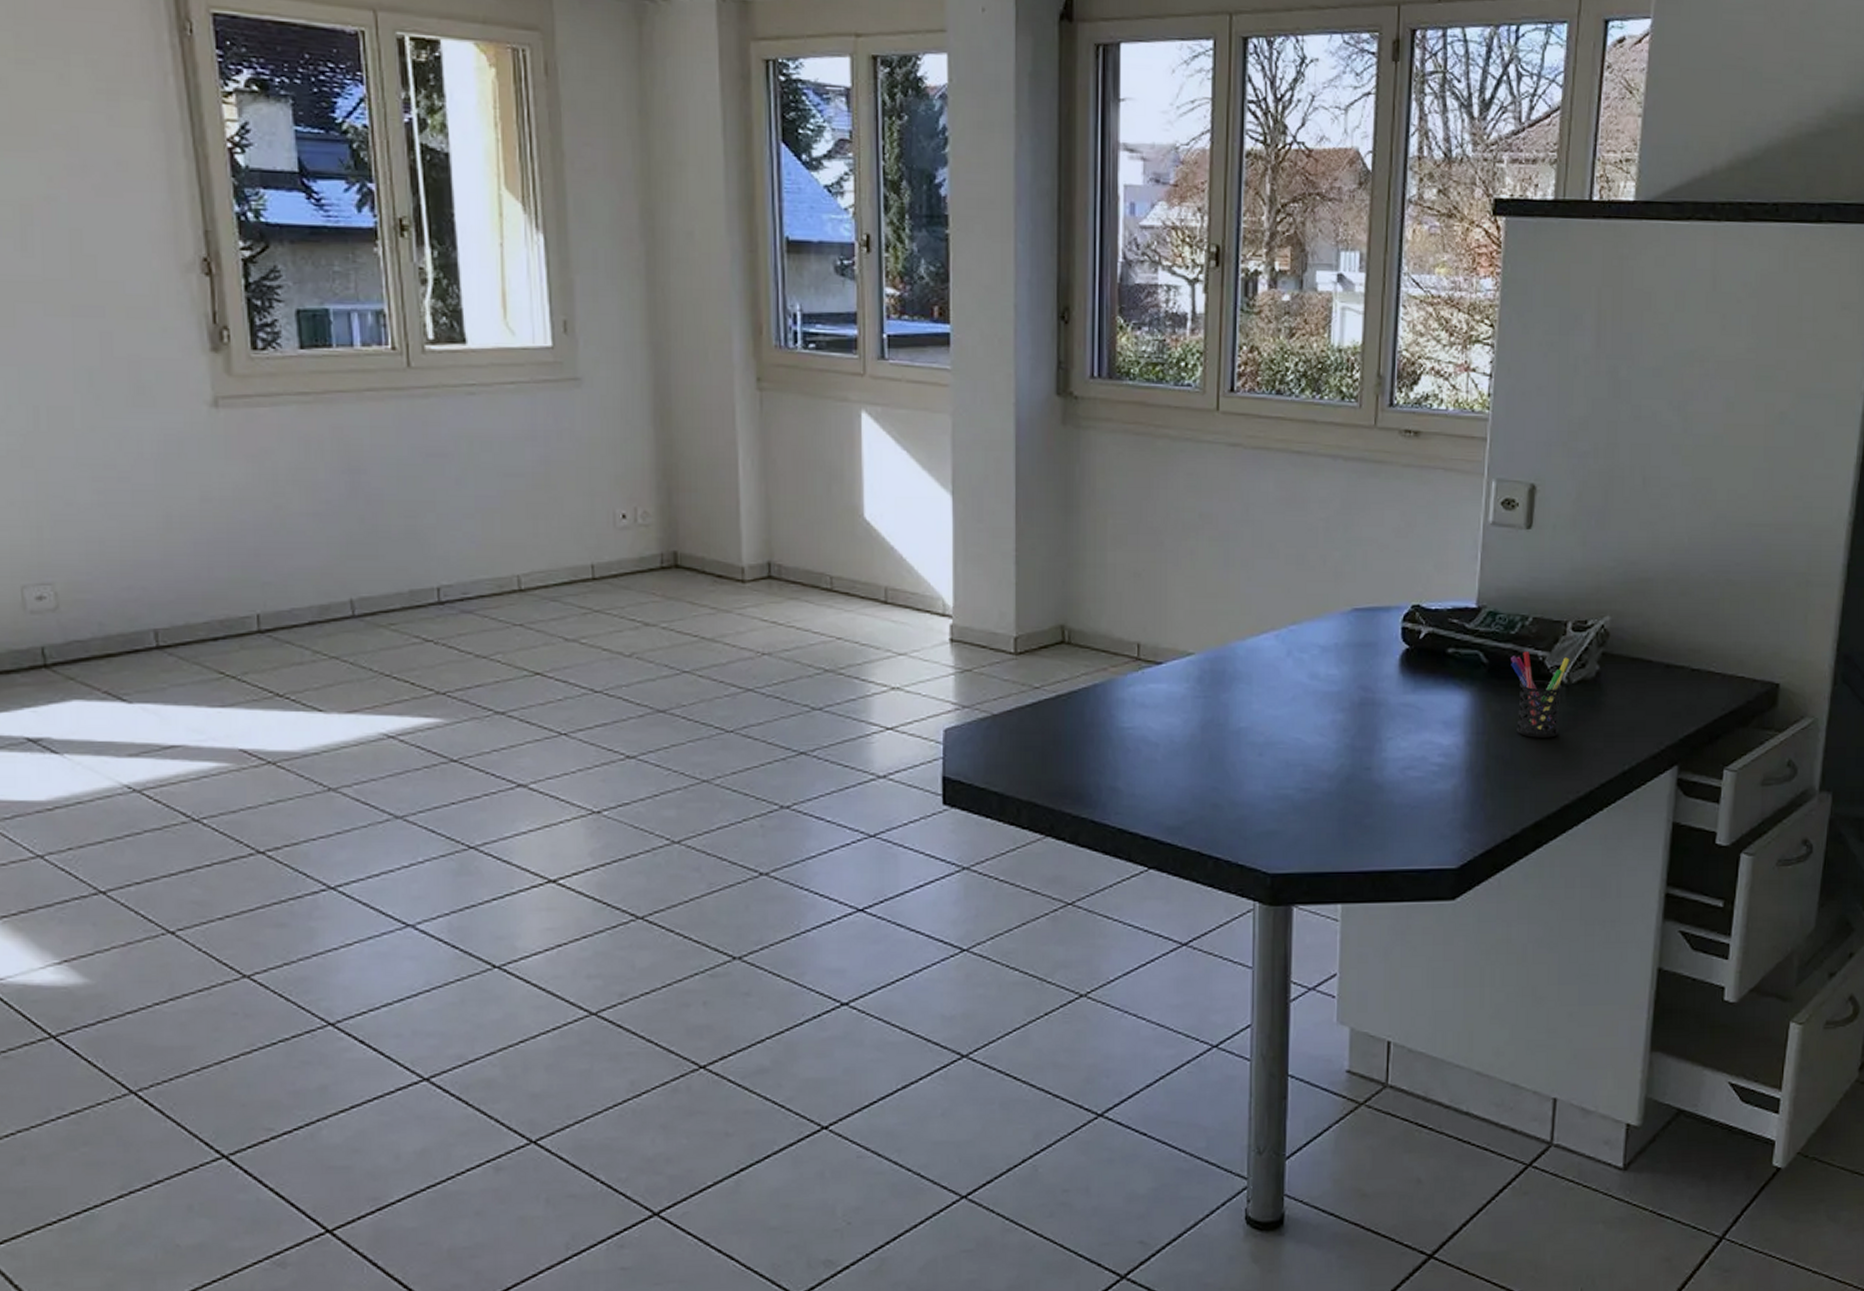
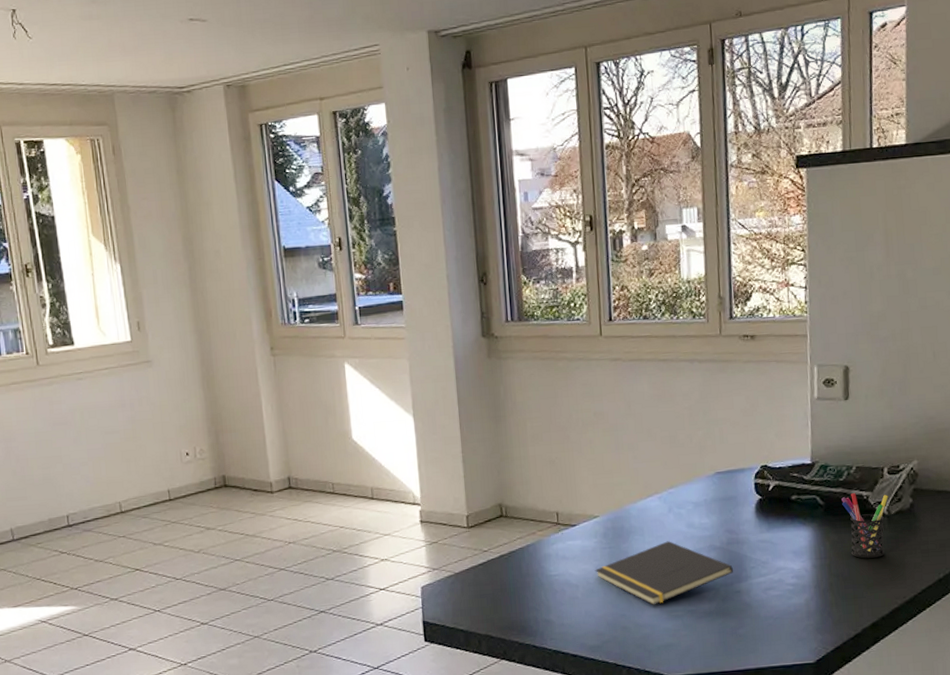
notepad: none [1182,694,1364,778] -> present [595,541,733,605]

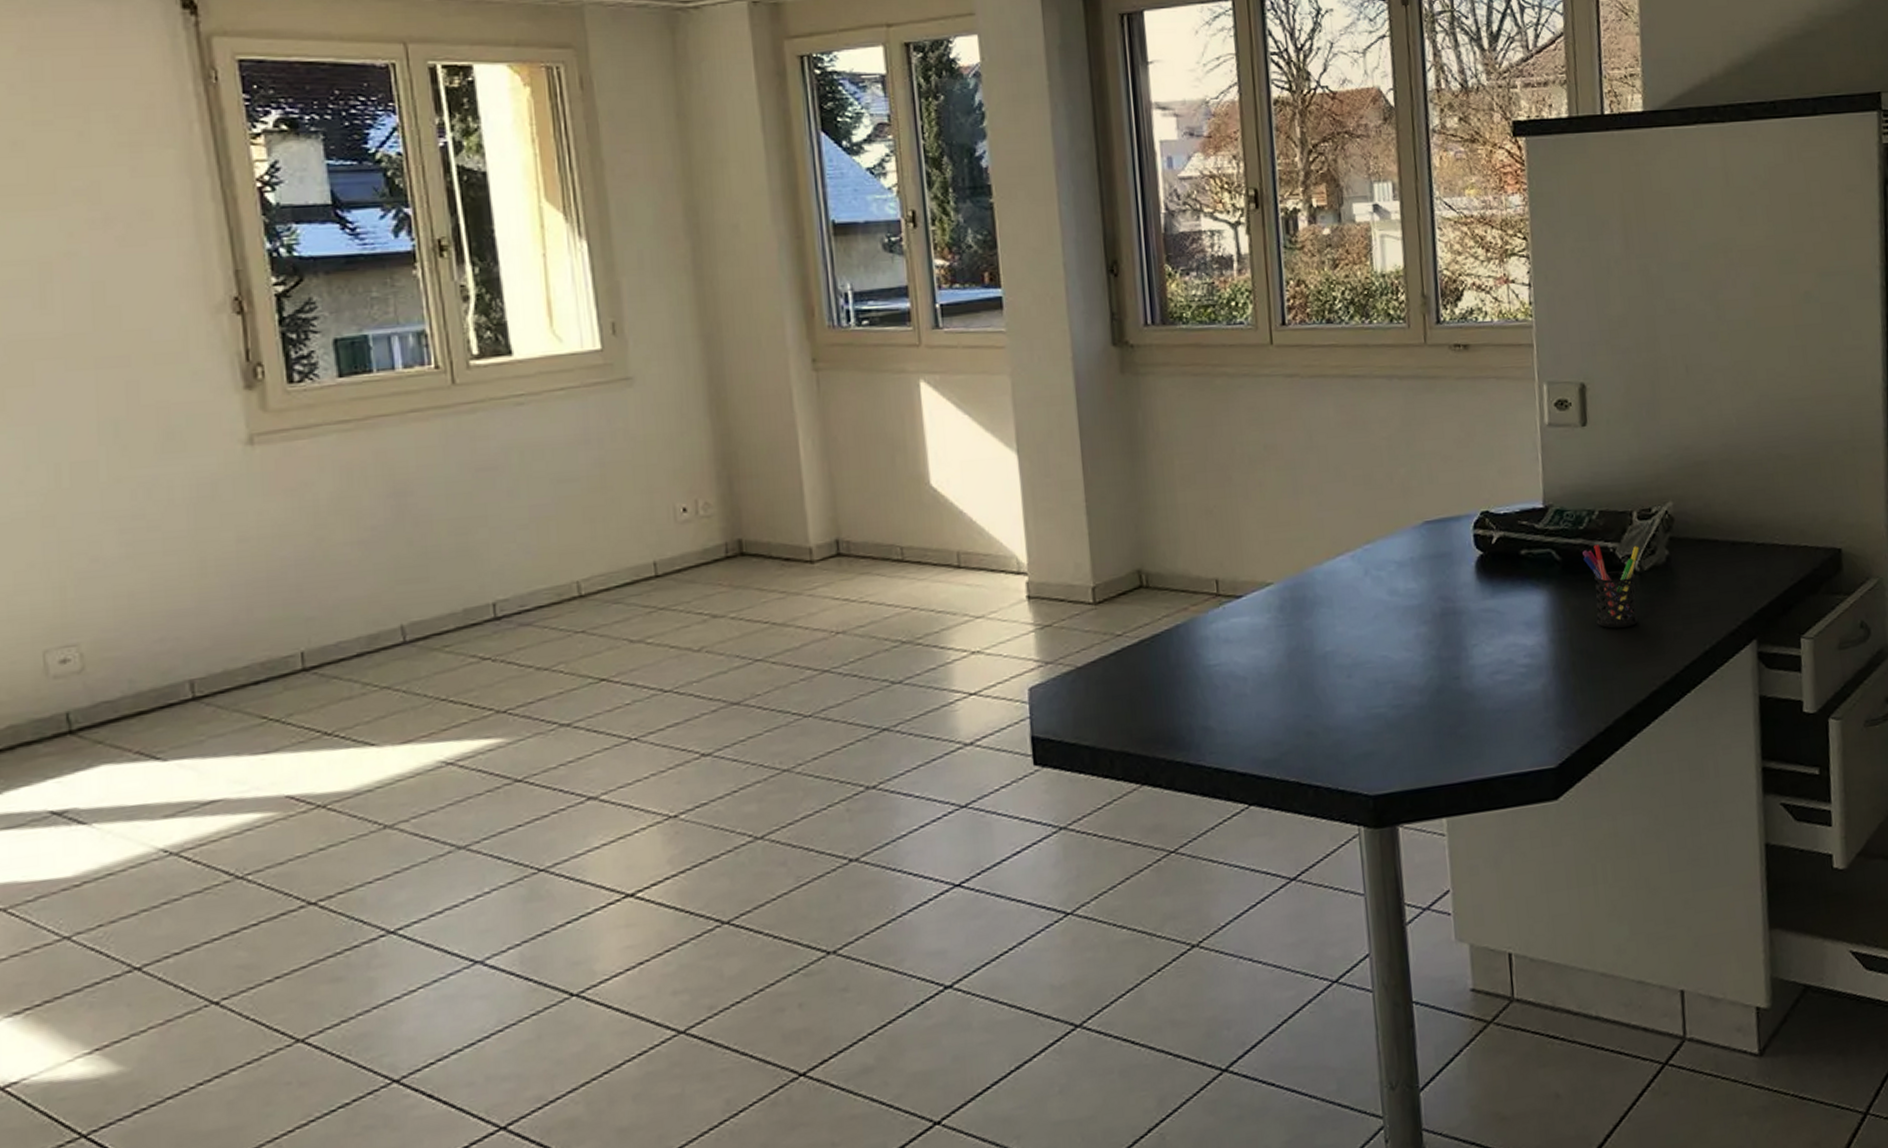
notepad: present [595,541,733,605] -> none [1268,613,1450,701]

